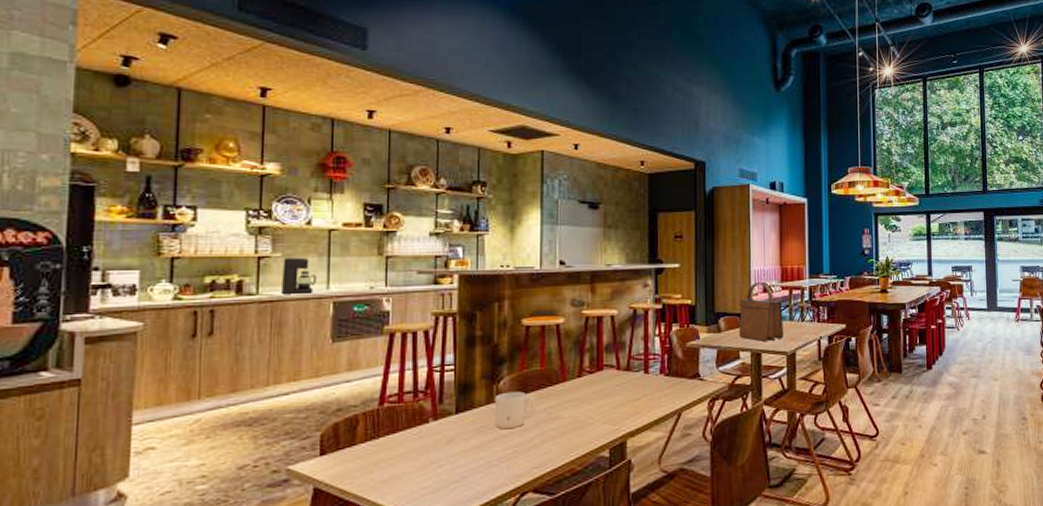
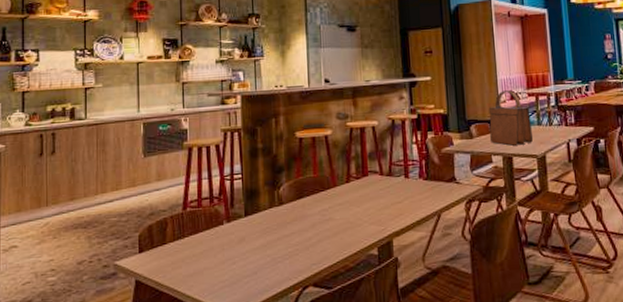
coffee maker: present [280,257,318,295] -> none [103,87,130,119]
mug: present [494,391,536,430] -> none [276,196,312,230]

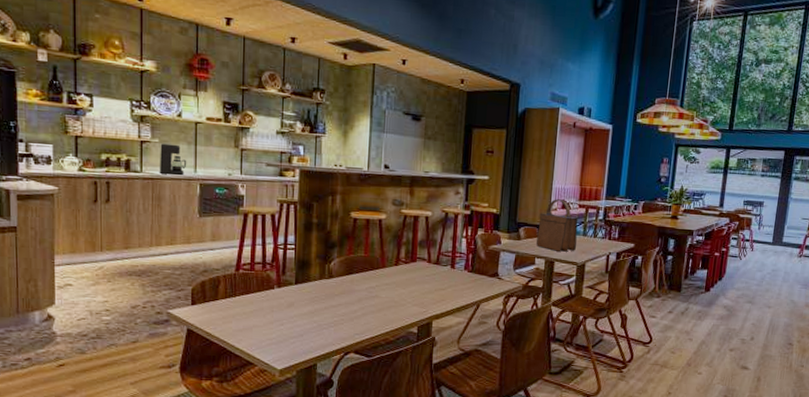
coffee maker: none [103,87,130,119] -> present [159,143,187,176]

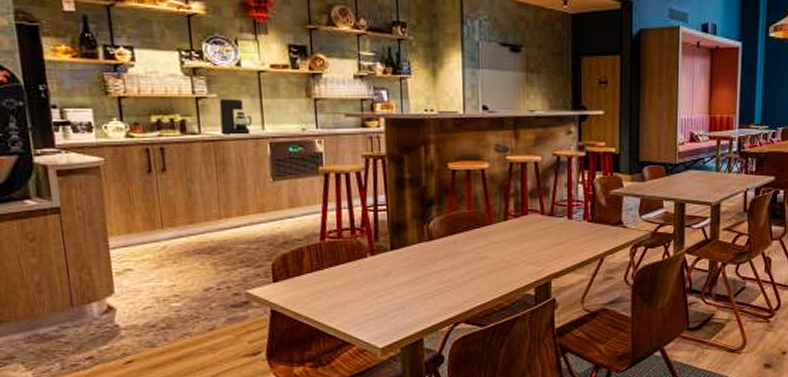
handbag: present [536,199,578,252] -> none [664,132,710,191]

